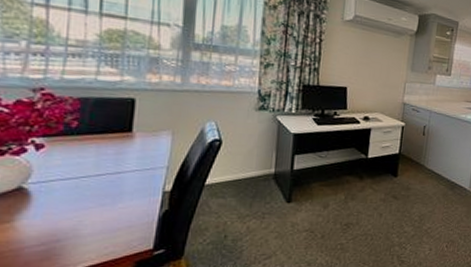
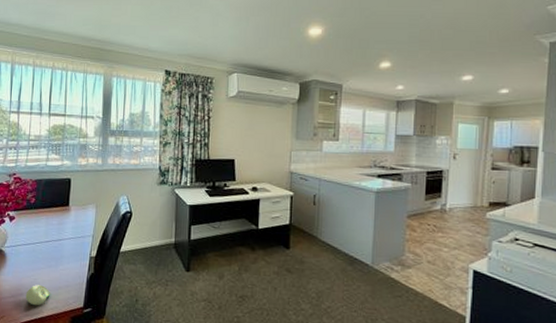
decorative egg: none [64,228,104,253] -> present [25,285,50,306]

